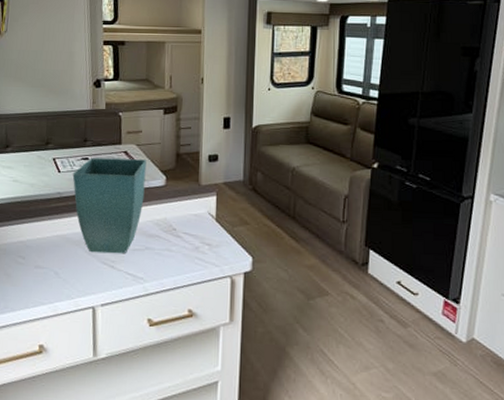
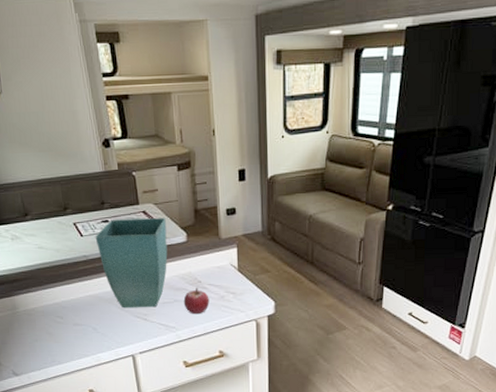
fruit: none [155,236,183,266] -> present [183,288,210,315]

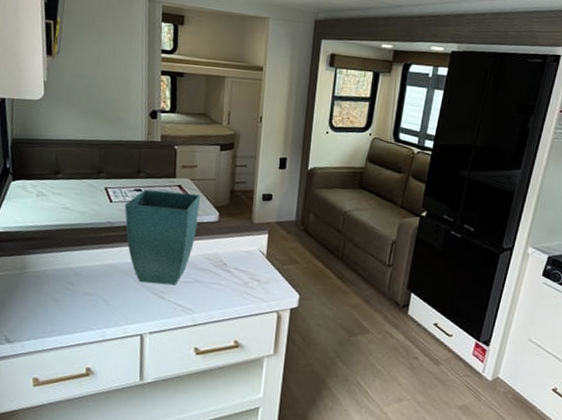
fruit: present [183,288,210,315] -> none [205,270,233,299]

